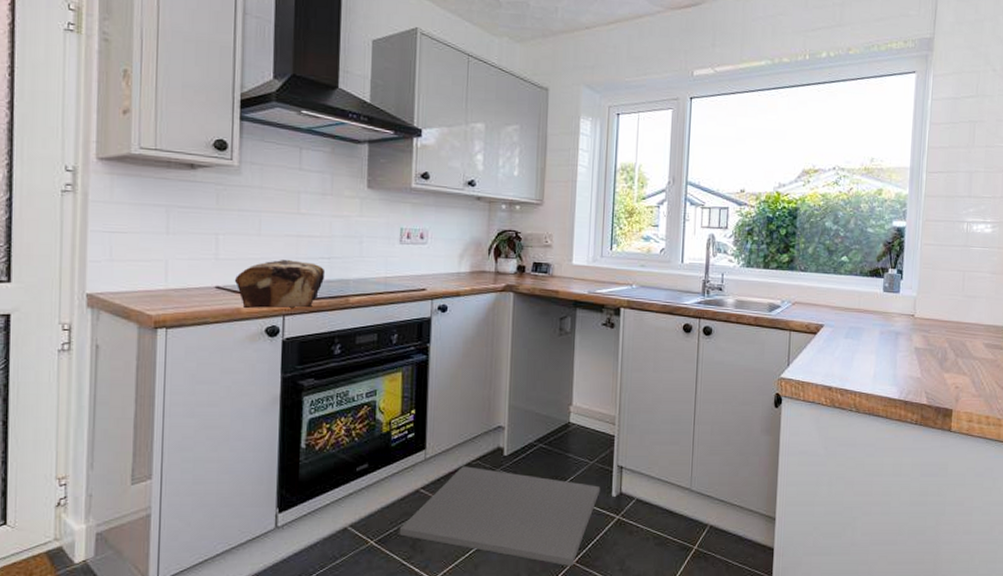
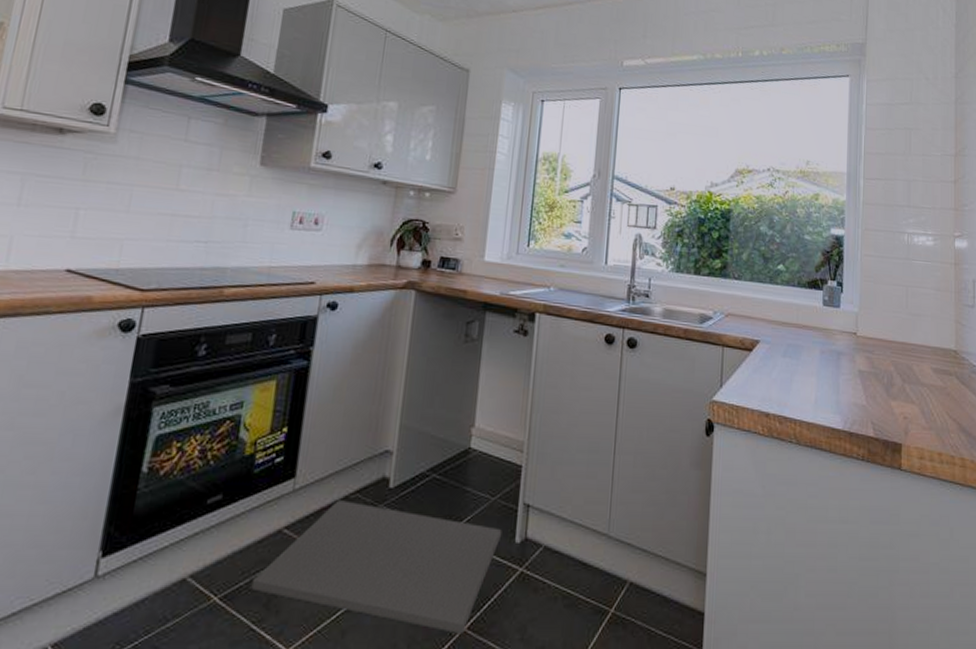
bread loaf: present [235,260,326,309] -> none [90,241,200,300]

